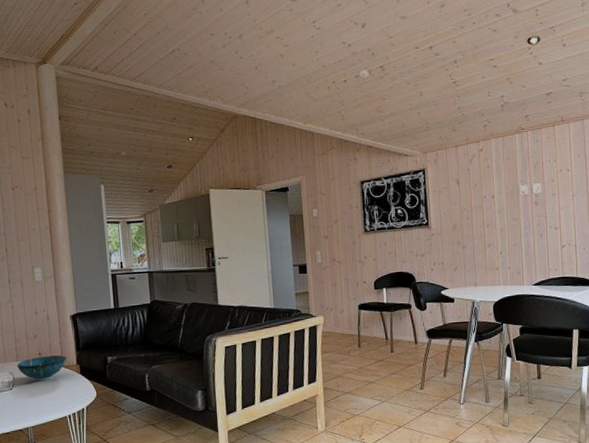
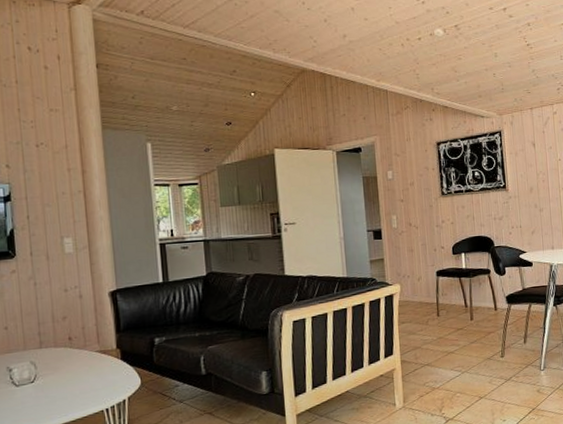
decorative bowl: present [17,355,67,382] -> none [40,339,104,371]

